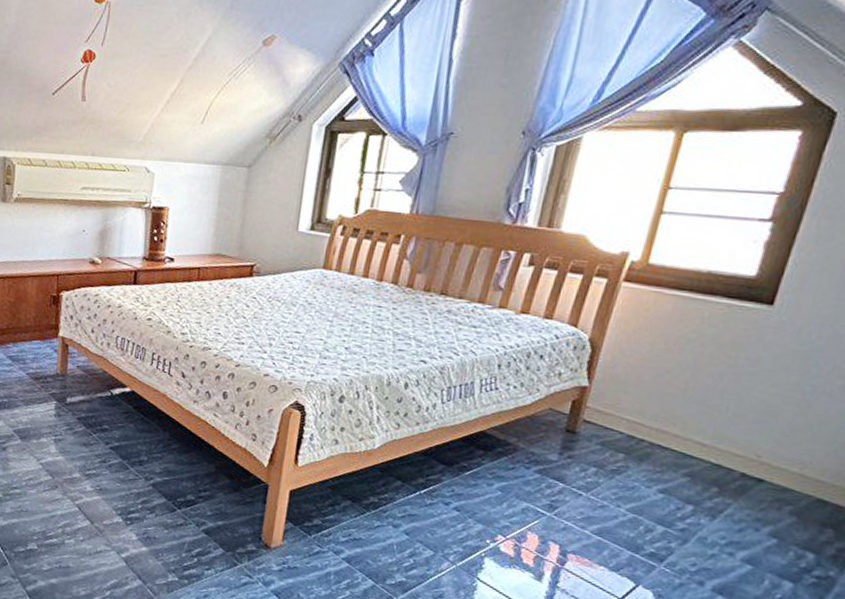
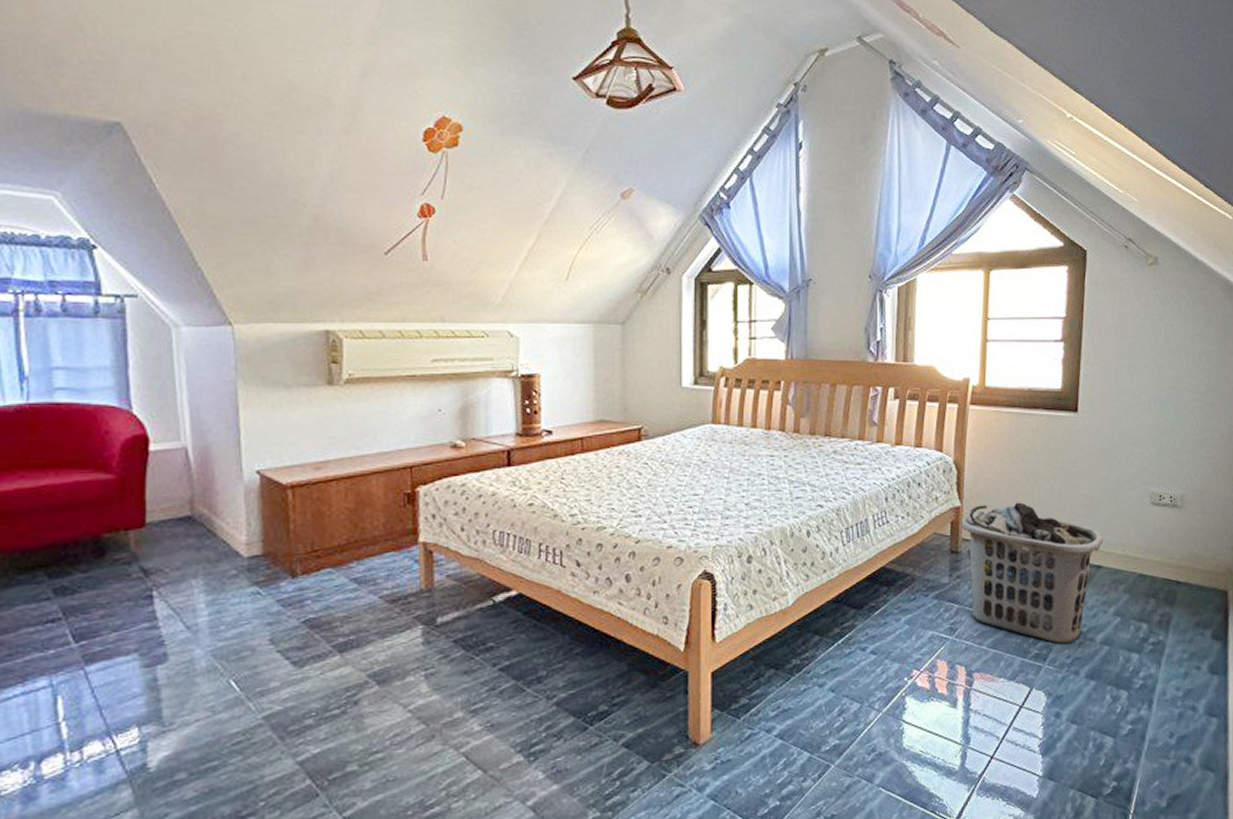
clothes hamper: none [578,389,774,553] -> present [961,502,1103,645]

